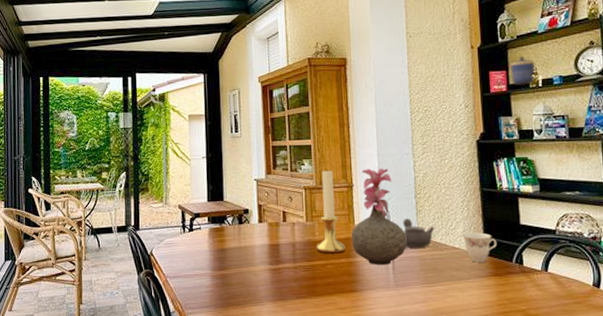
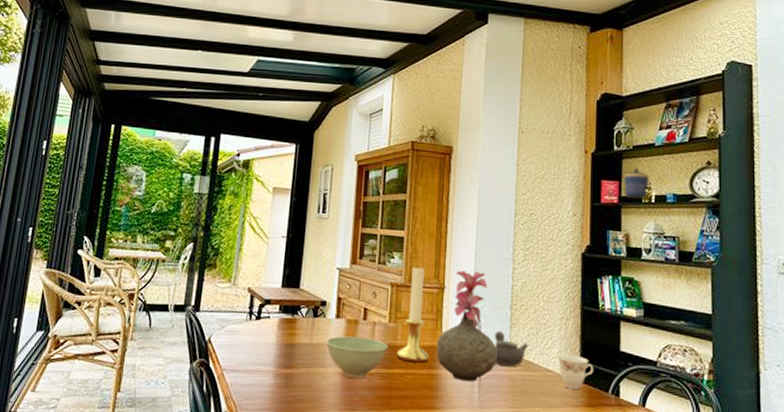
bowl: none [253,237,308,273] -> present [326,336,388,379]

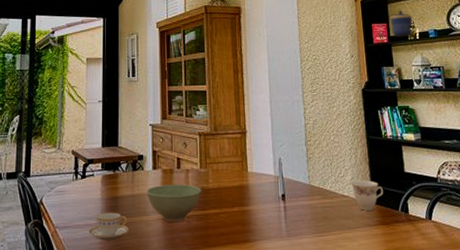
teacup: none [258,359,303,391] -> present [89,212,129,241]
candle holder: present [396,266,429,363] -> none [209,115,238,202]
vase: present [437,270,497,382] -> none [245,115,298,214]
teapot: present [494,331,529,366] -> none [293,166,325,196]

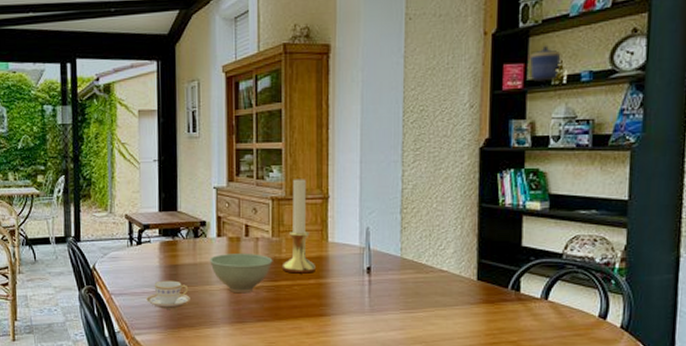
candle holder: none [209,115,238,202] -> present [282,177,315,274]
teacup: present [351,180,384,211] -> none [452,254,493,287]

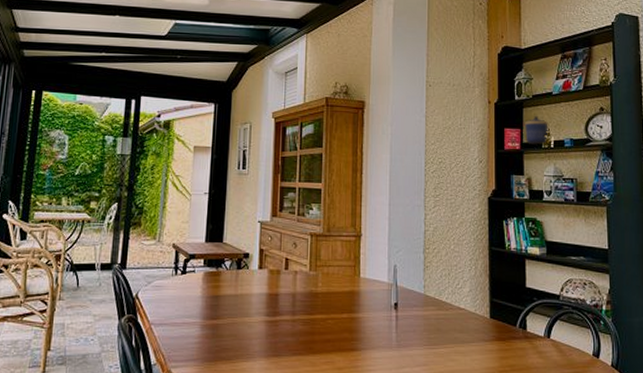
teacup: present [146,280,190,309] -> none [186,311,229,341]
bowl: present [210,254,273,294] -> none [250,286,310,326]
candle holder: present [282,177,315,274] -> none [317,216,348,308]

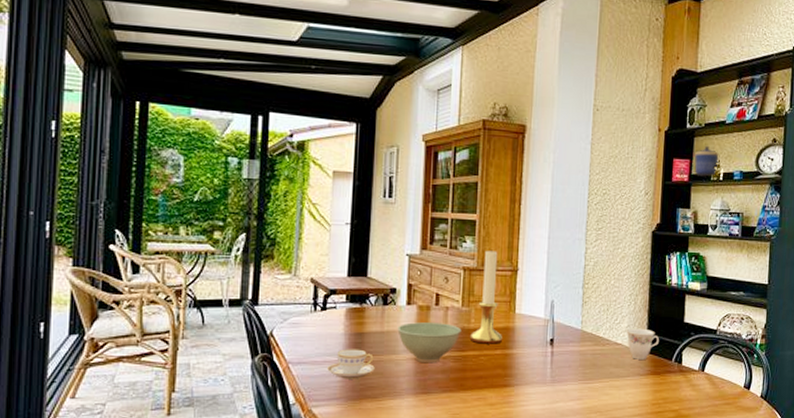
teacup: none [186,311,229,341] -> present [327,349,375,379]
bowl: none [250,286,310,326] -> present [397,322,462,364]
candle holder: none [317,216,348,308] -> present [469,249,502,344]
teacup: none [468,293,503,325] -> present [626,328,660,360]

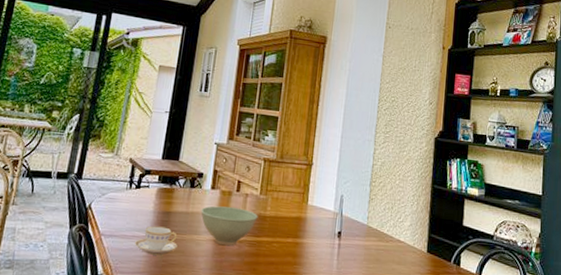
candle holder: present [469,249,502,344] -> none [265,144,296,233]
teacup: present [626,328,660,360] -> none [408,227,440,259]
decorative jar: present [694,145,719,177] -> none [474,64,497,93]

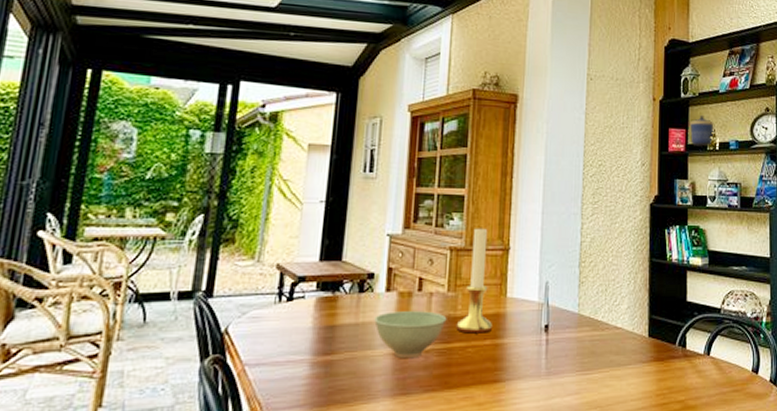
teacup: present [135,226,178,256] -> none [291,345,347,382]
candle holder: none [265,144,296,233] -> present [456,227,492,334]
decorative jar: none [474,64,497,93] -> present [690,114,714,147]

